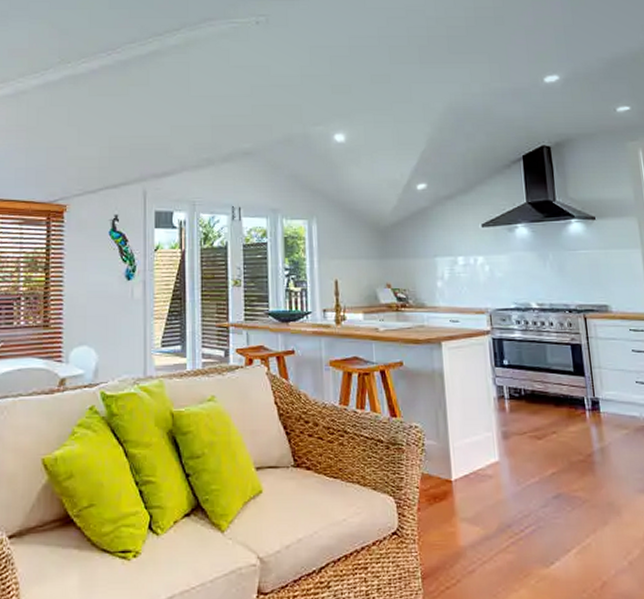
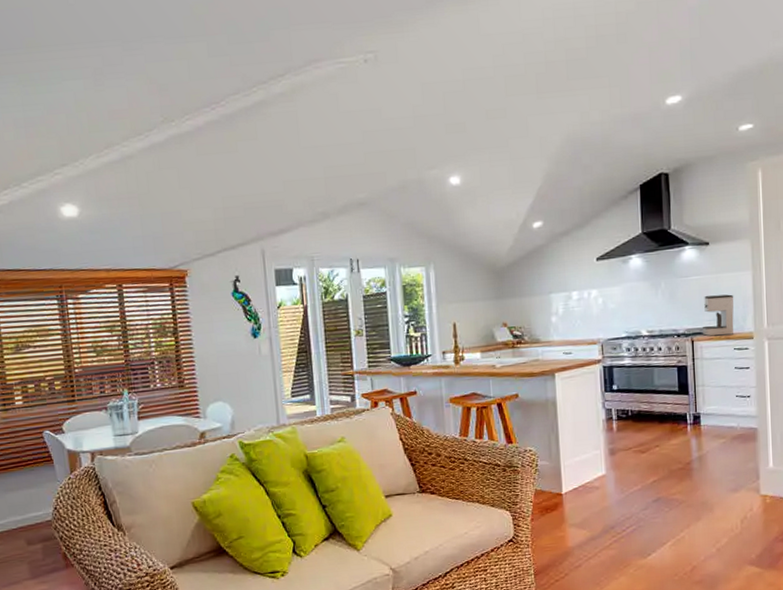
coffee maker: none [594,270,628,316] -> present [702,294,734,337]

